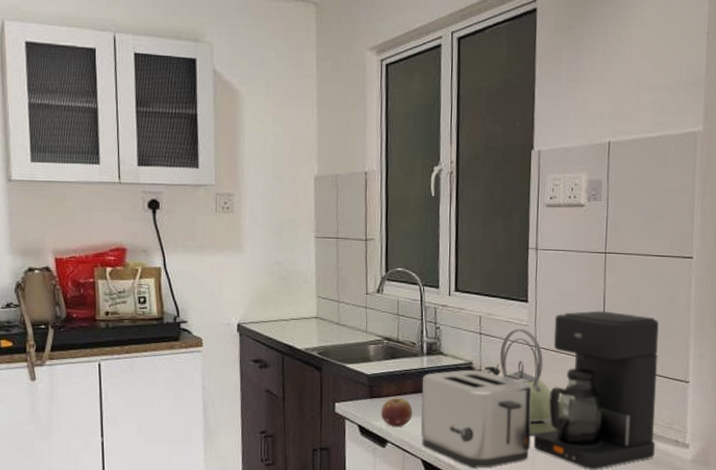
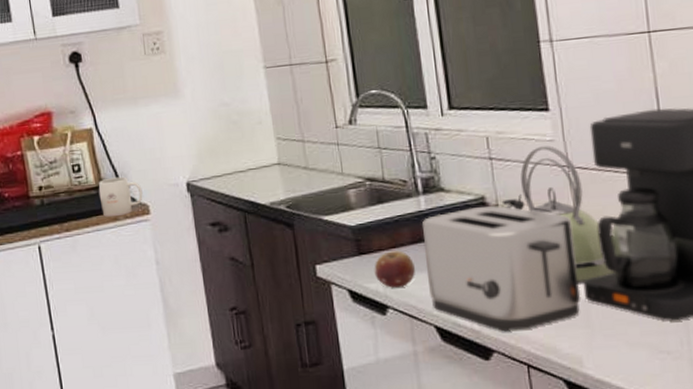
mug: none [159,312,199,346] -> present [98,176,143,218]

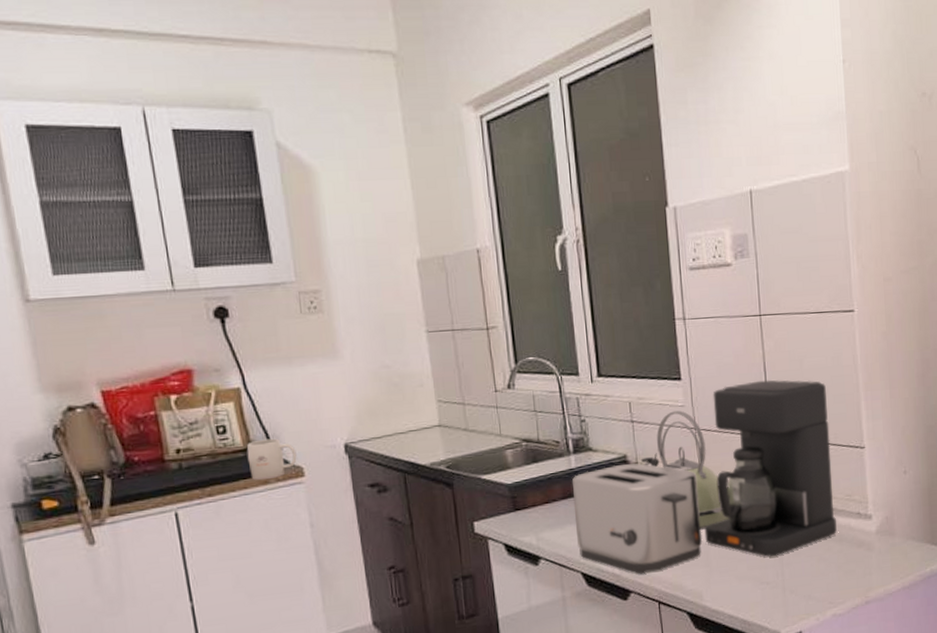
fruit: present [374,251,416,288] -> none [528,506,566,540]

